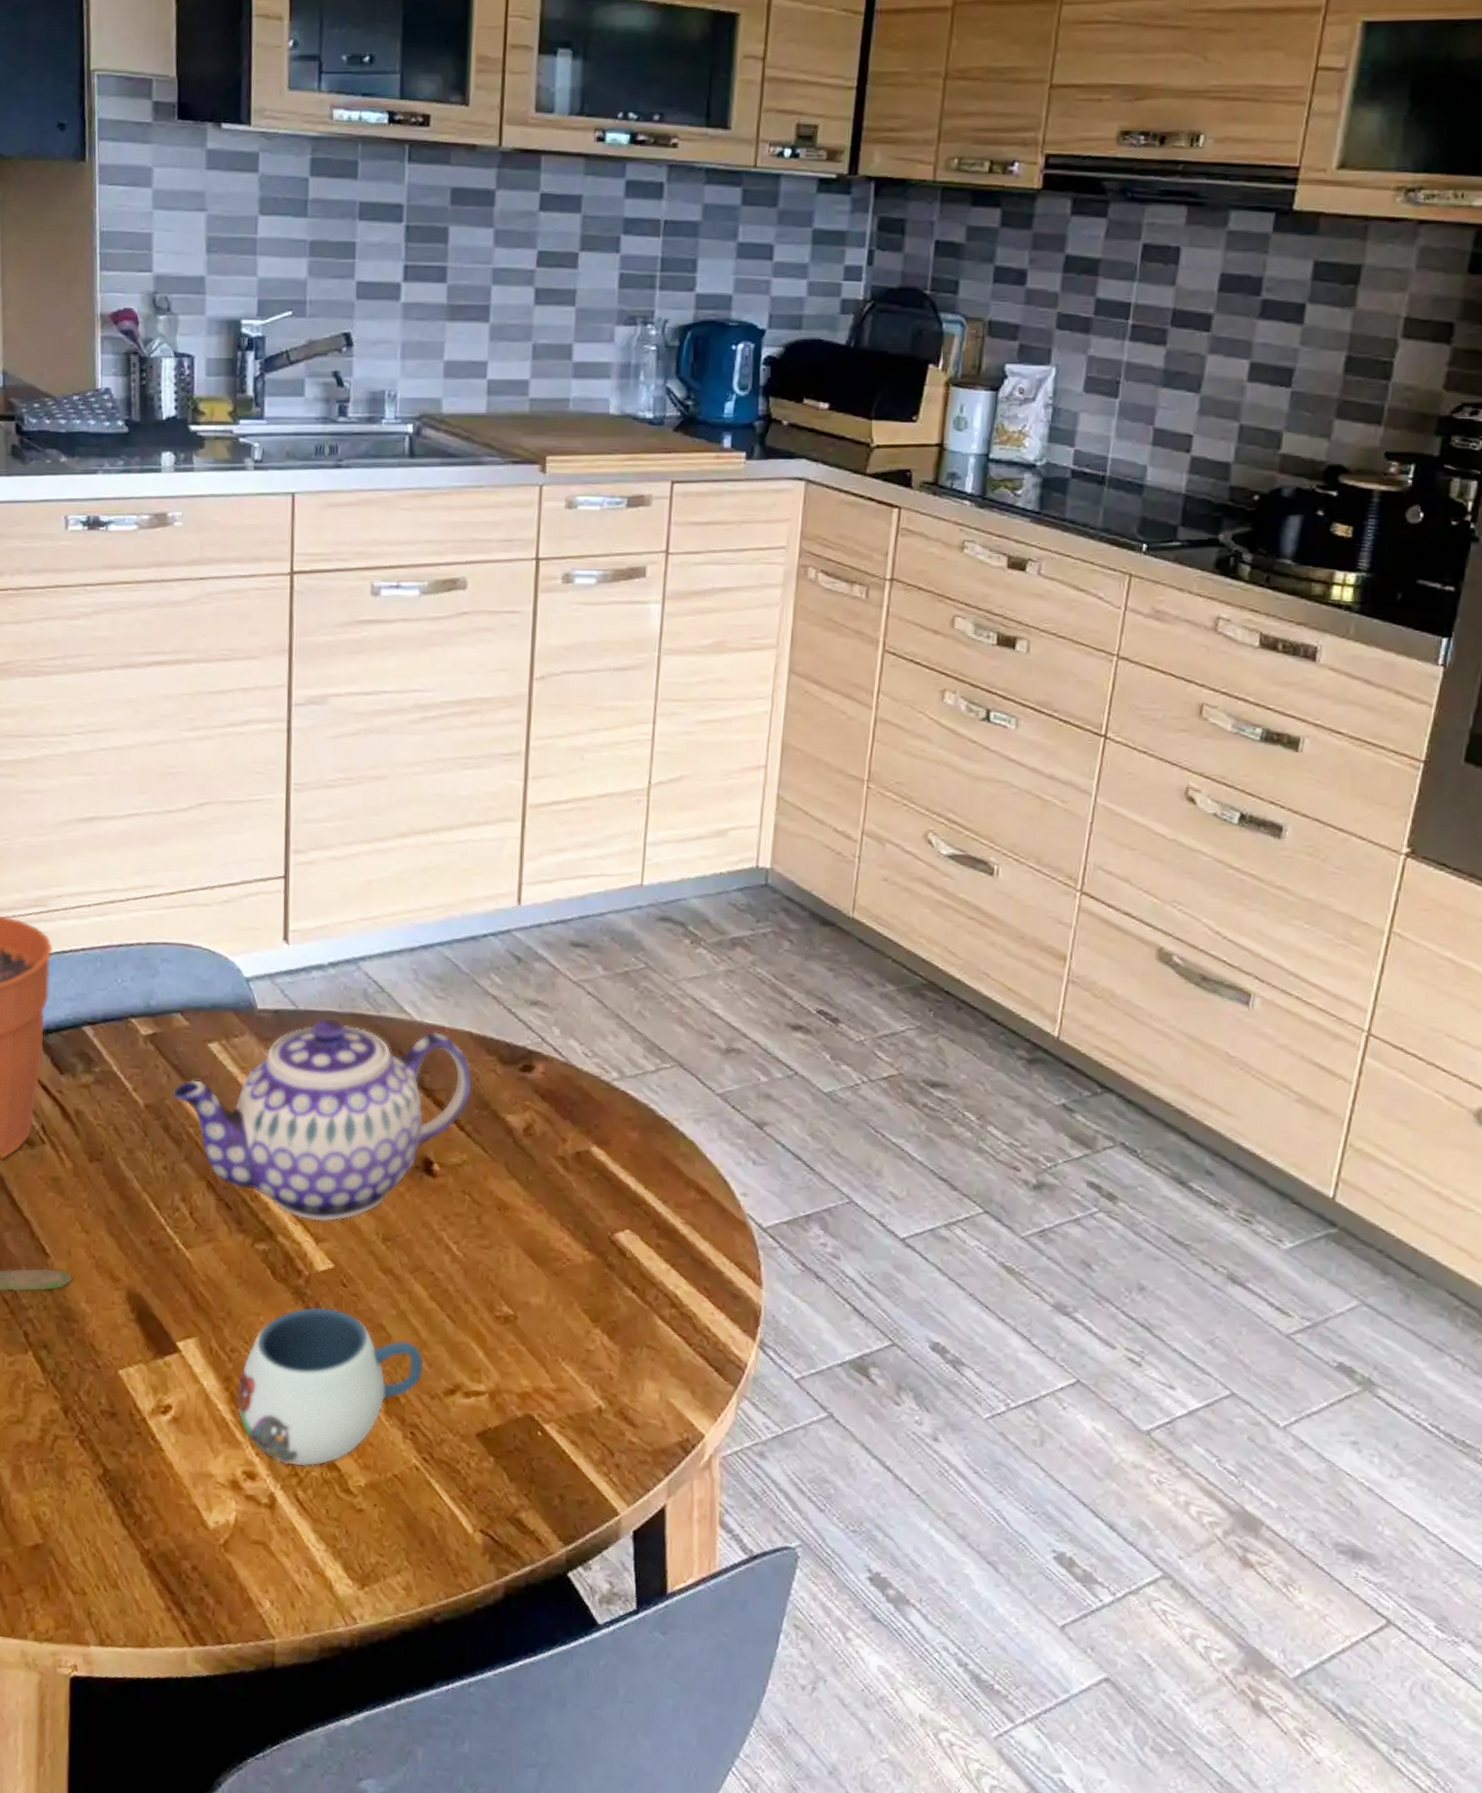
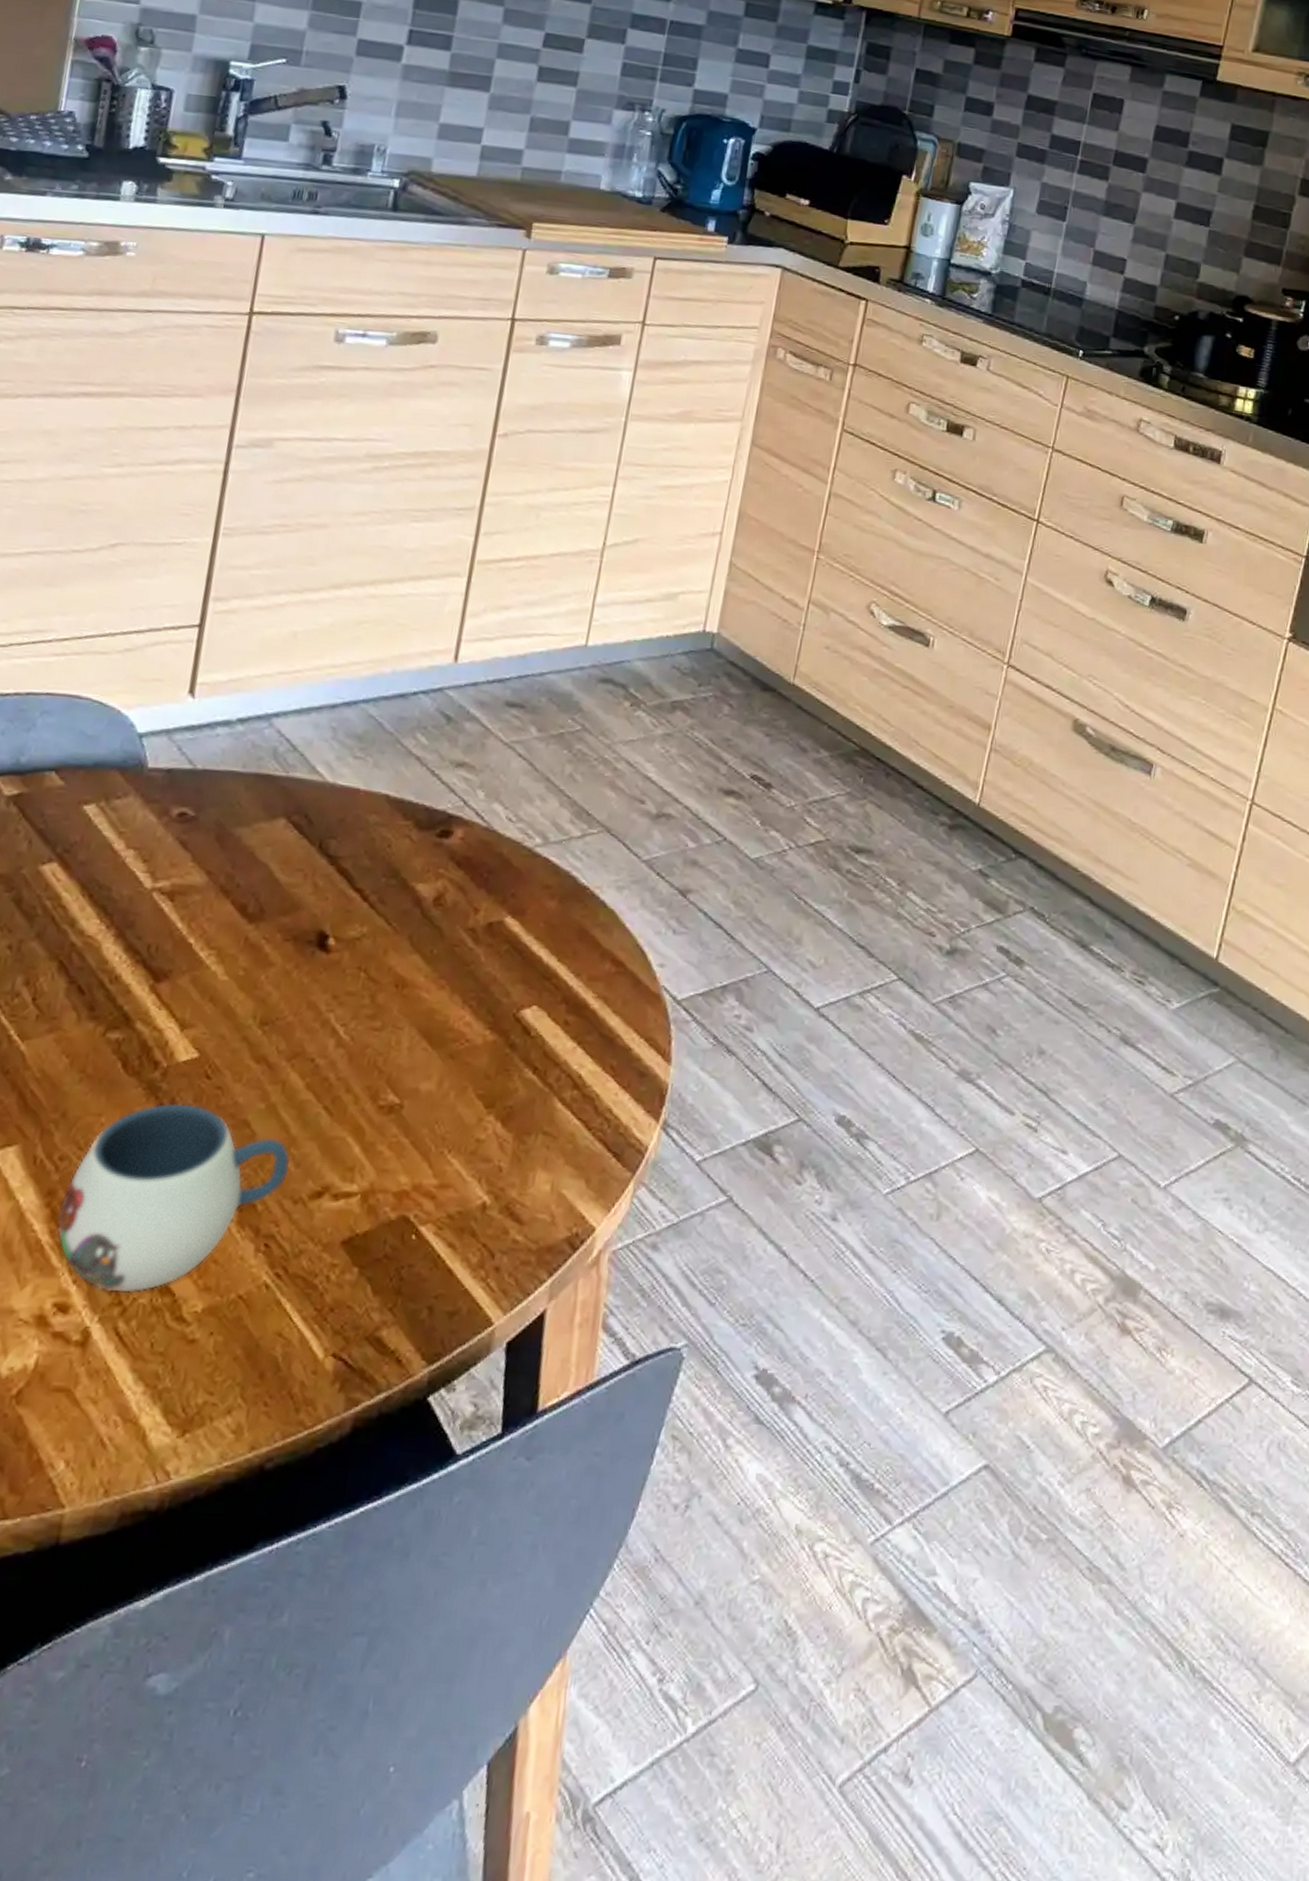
teapot: present [172,1018,472,1222] -> none [31,778,384,1005]

